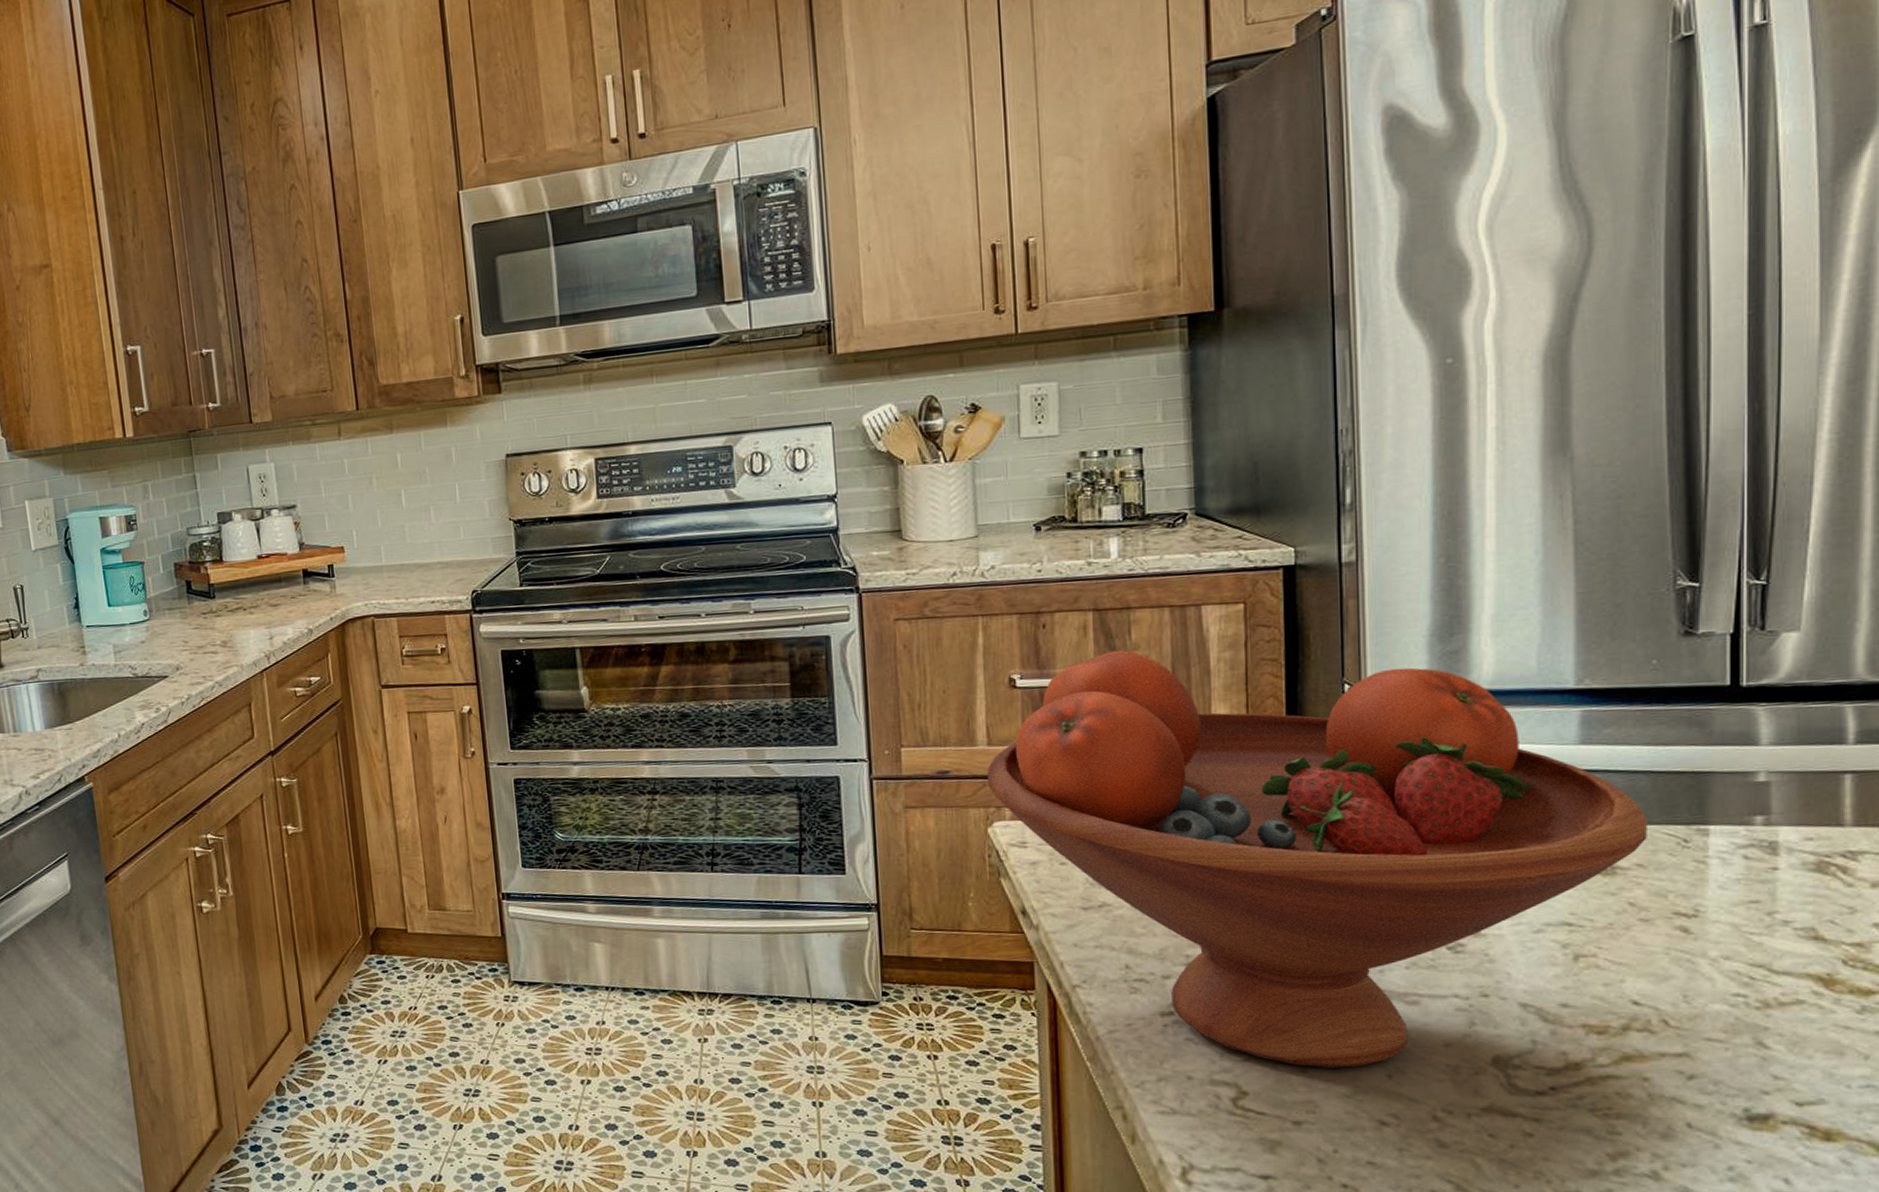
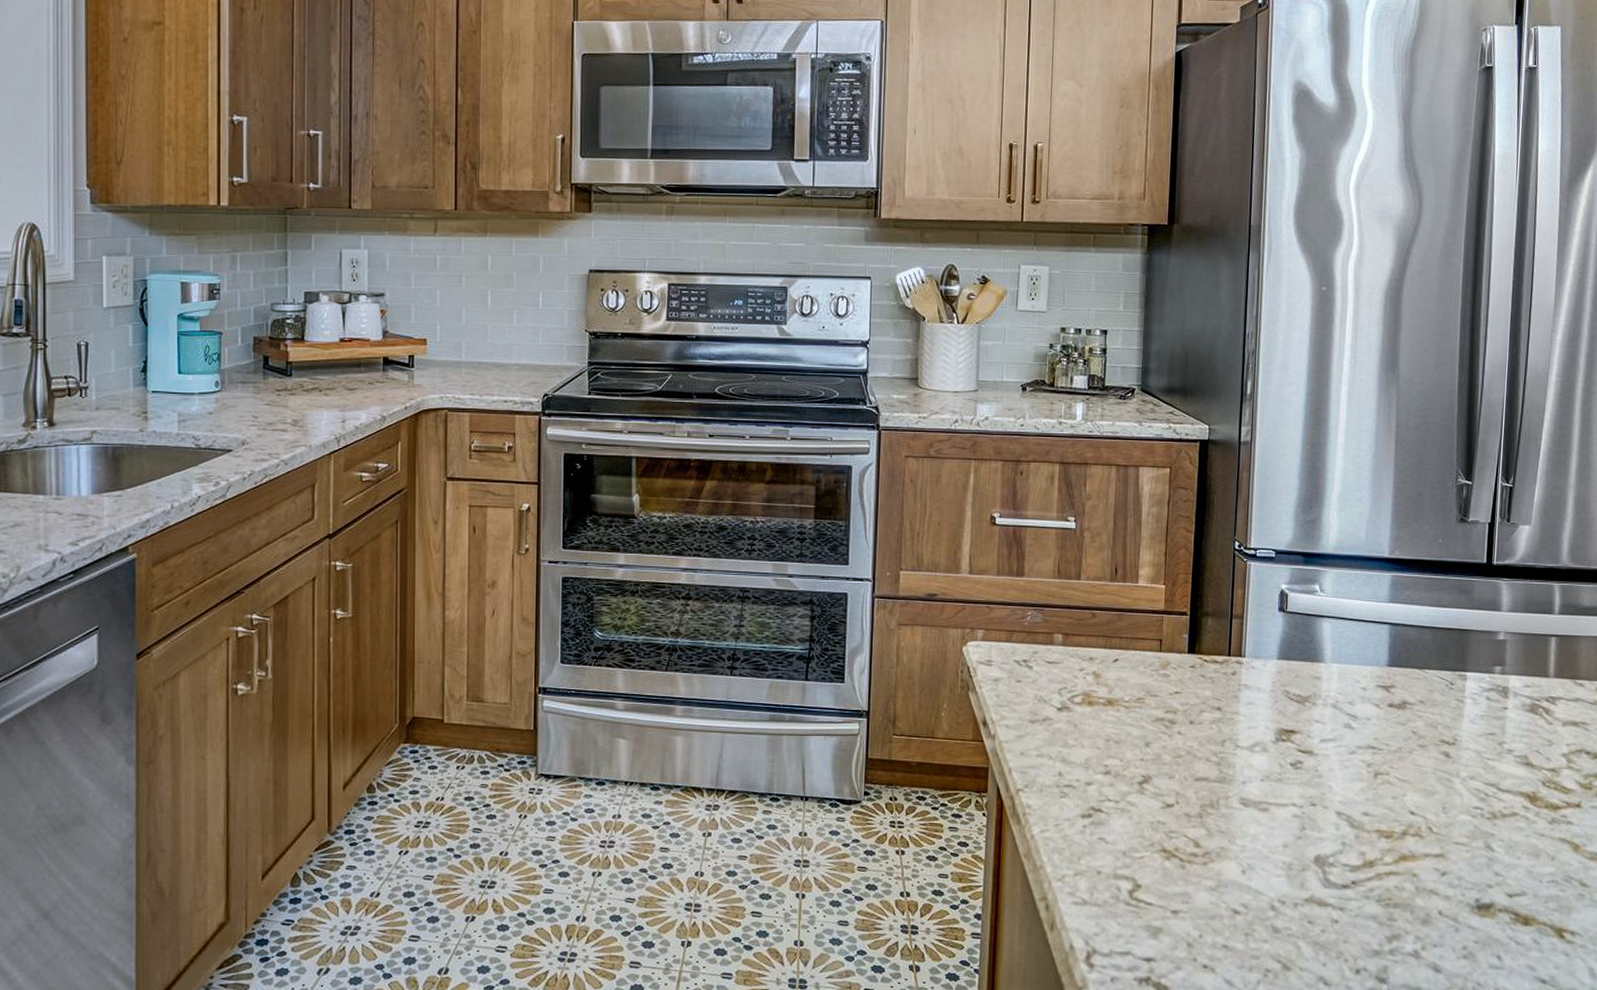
fruit bowl: present [986,650,1647,1068] -> none [965,499,1428,865]

